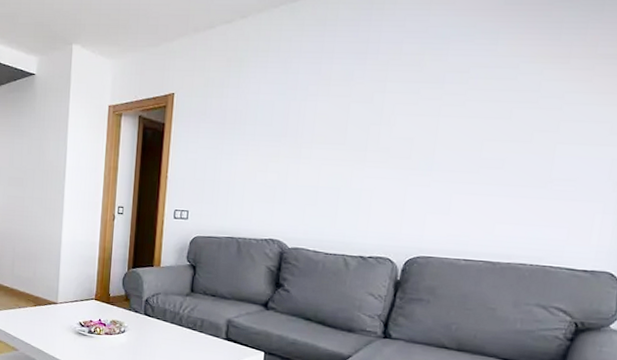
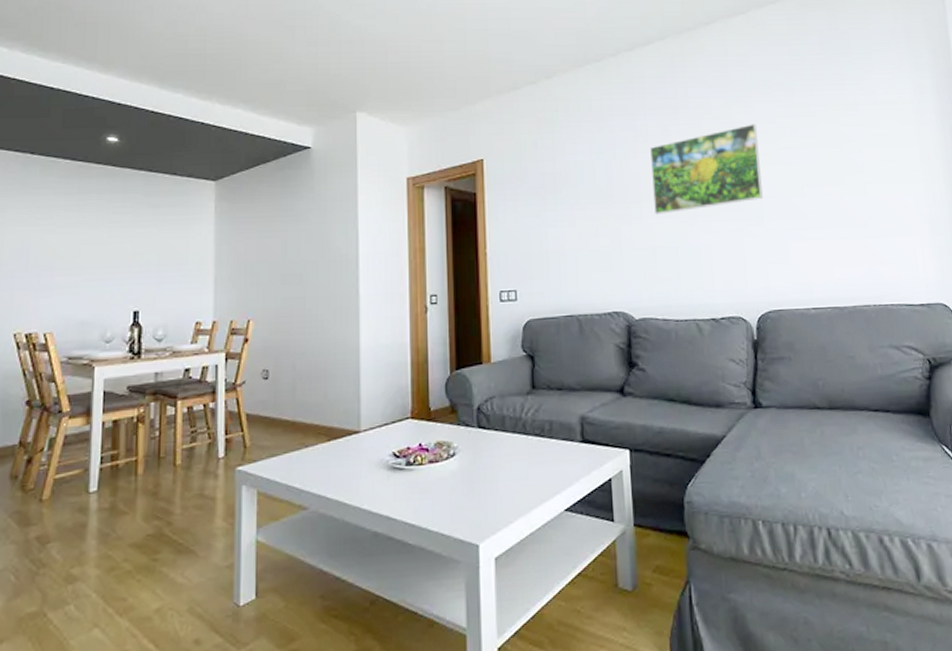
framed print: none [324,73,447,157] -> present [649,124,763,215]

